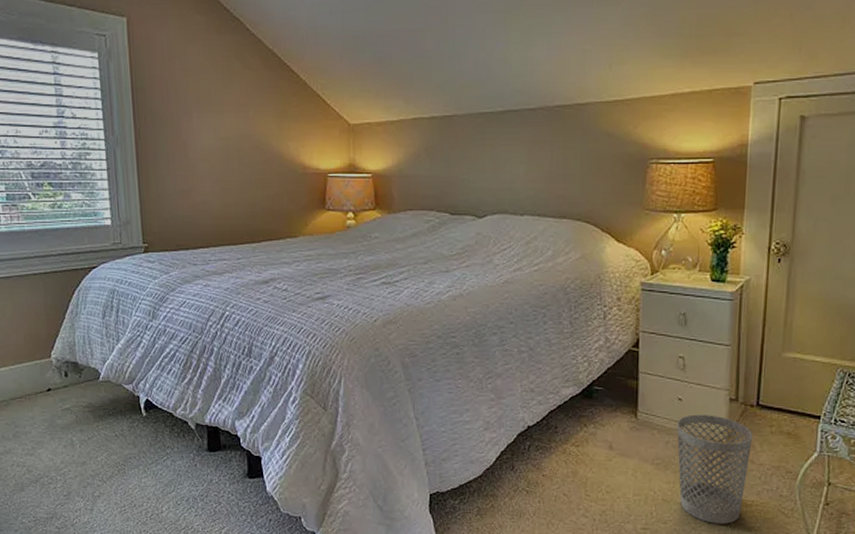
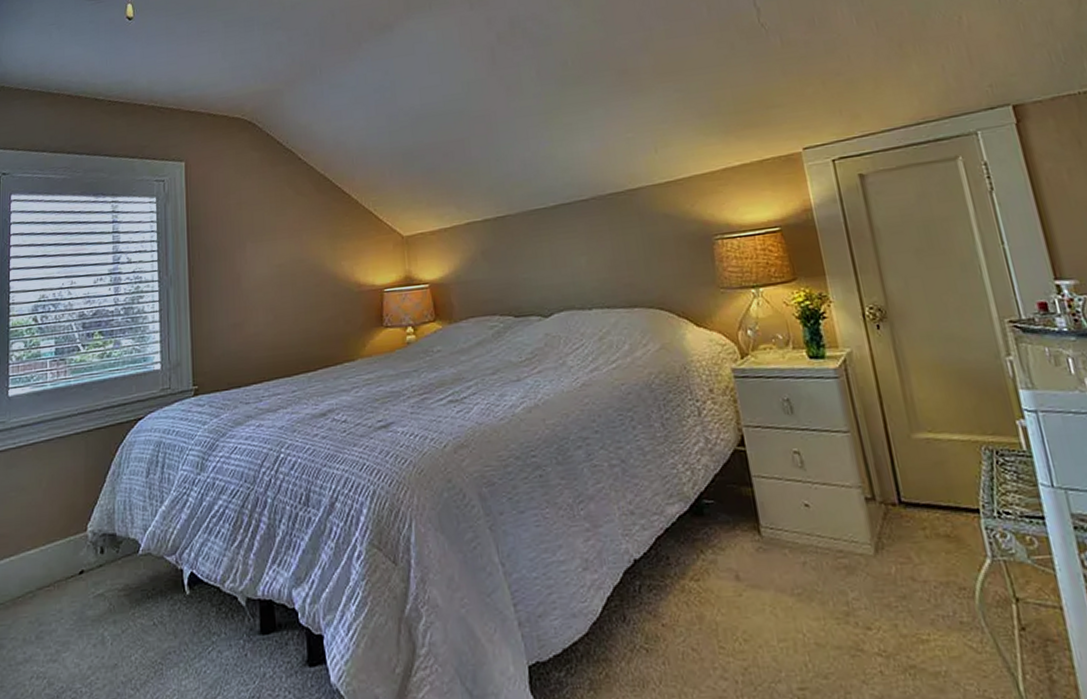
wastebasket: present [677,414,753,524] -> none [809,521,919,673]

